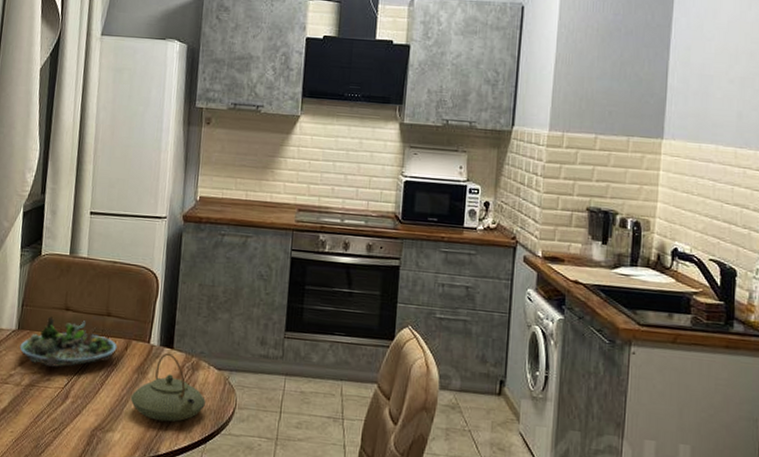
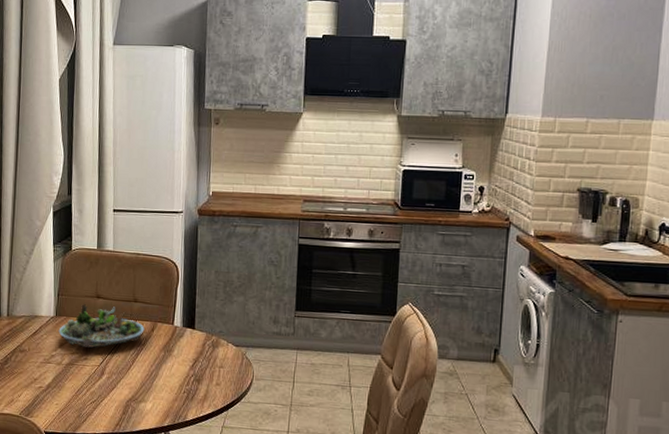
teapot: present [130,352,206,422] -> none [159,332,226,393]

